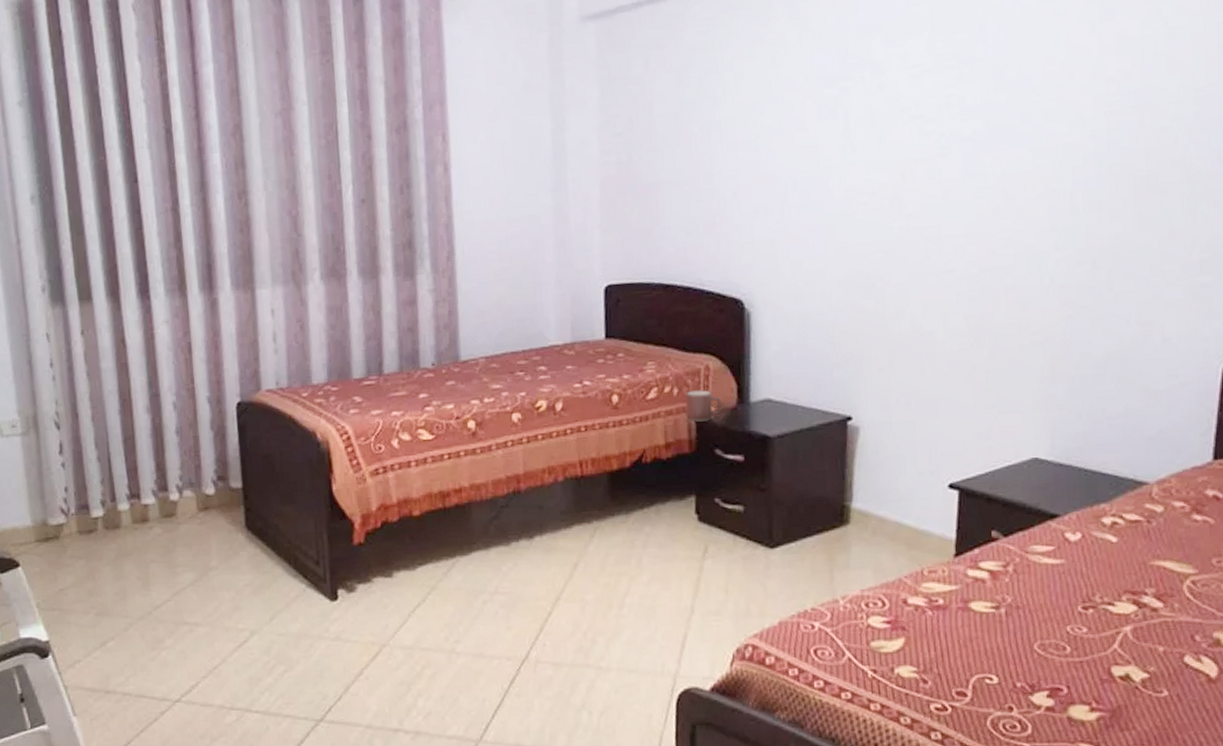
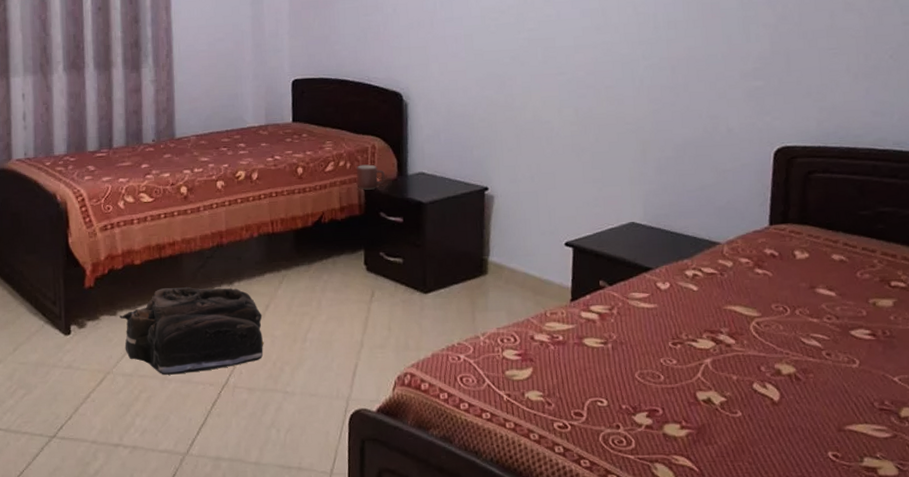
duffel bag: none [396,541,572,648] -> present [120,286,264,375]

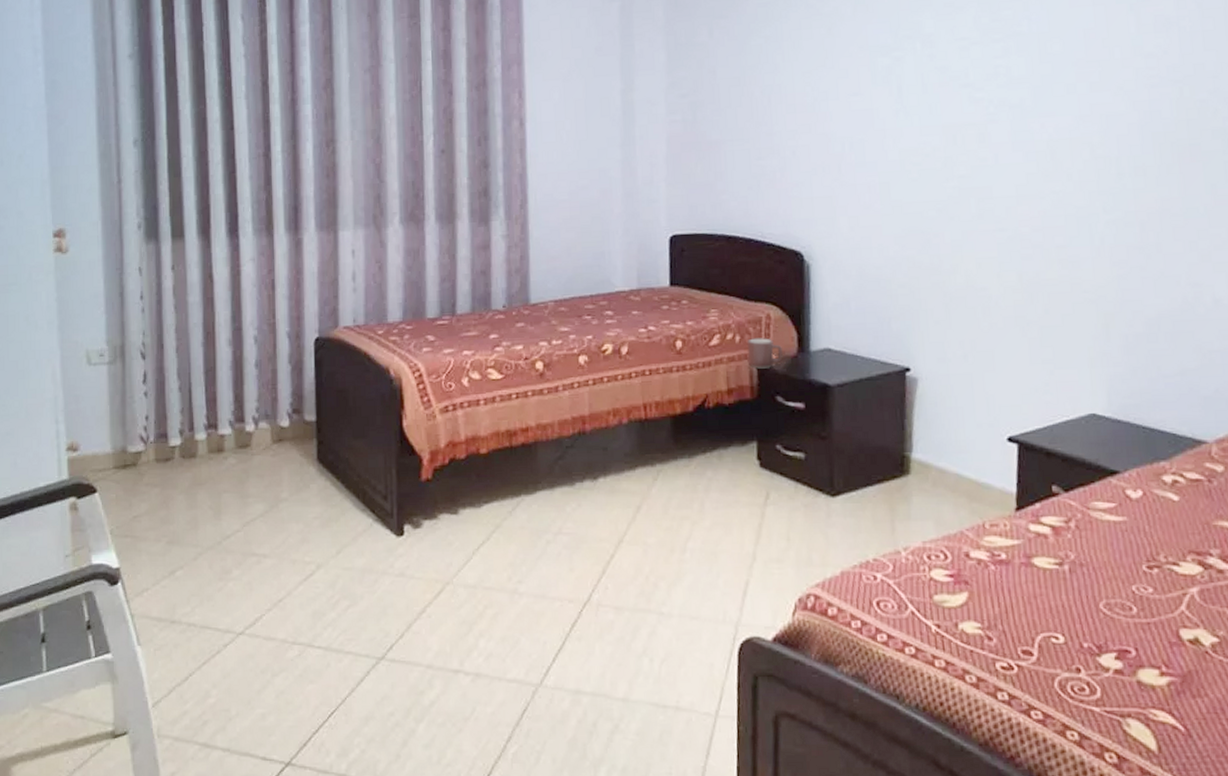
duffel bag: present [120,286,264,375] -> none [462,481,635,588]

